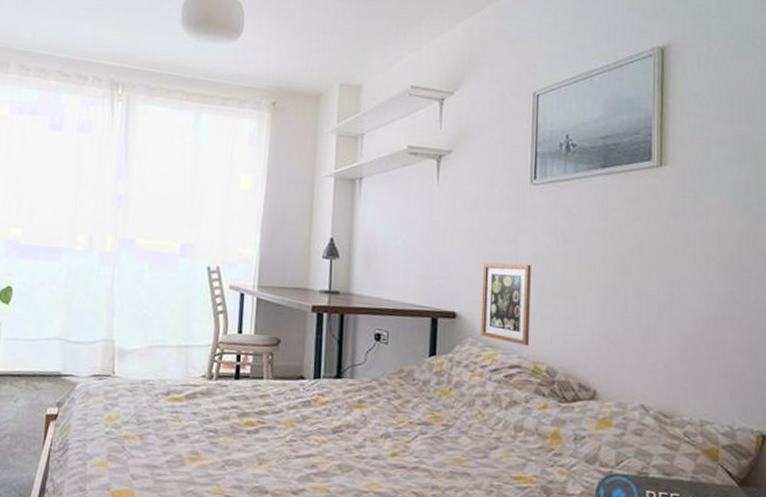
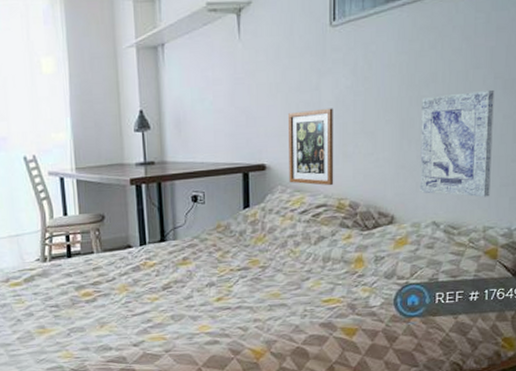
wall art: none [625,268,707,387] -> present [419,90,495,198]

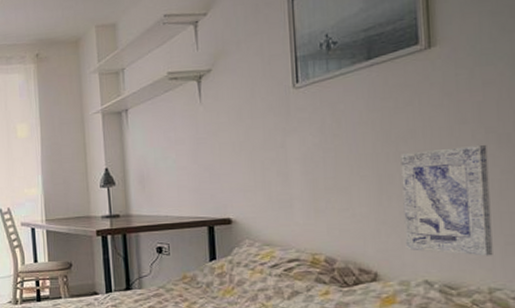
picture frame: present [289,108,334,186] -> none [254,164,306,241]

